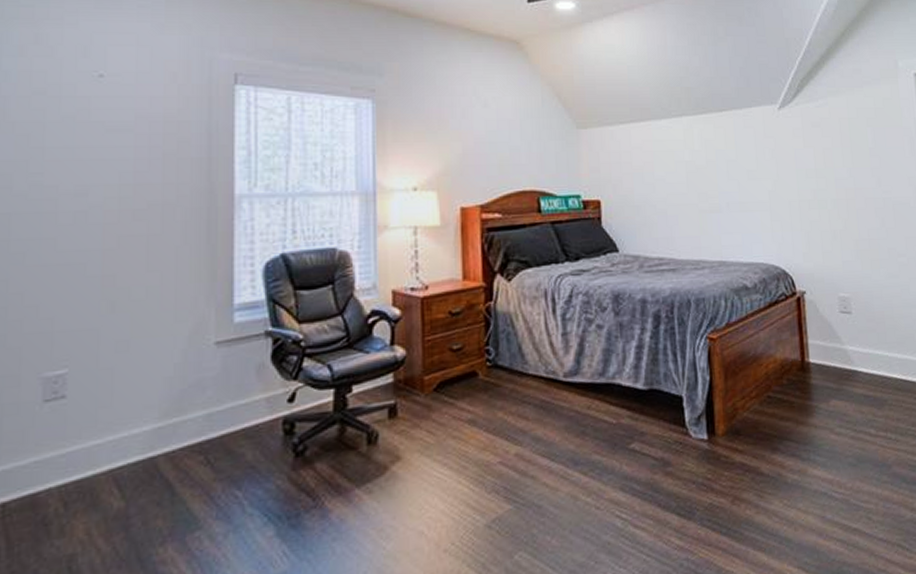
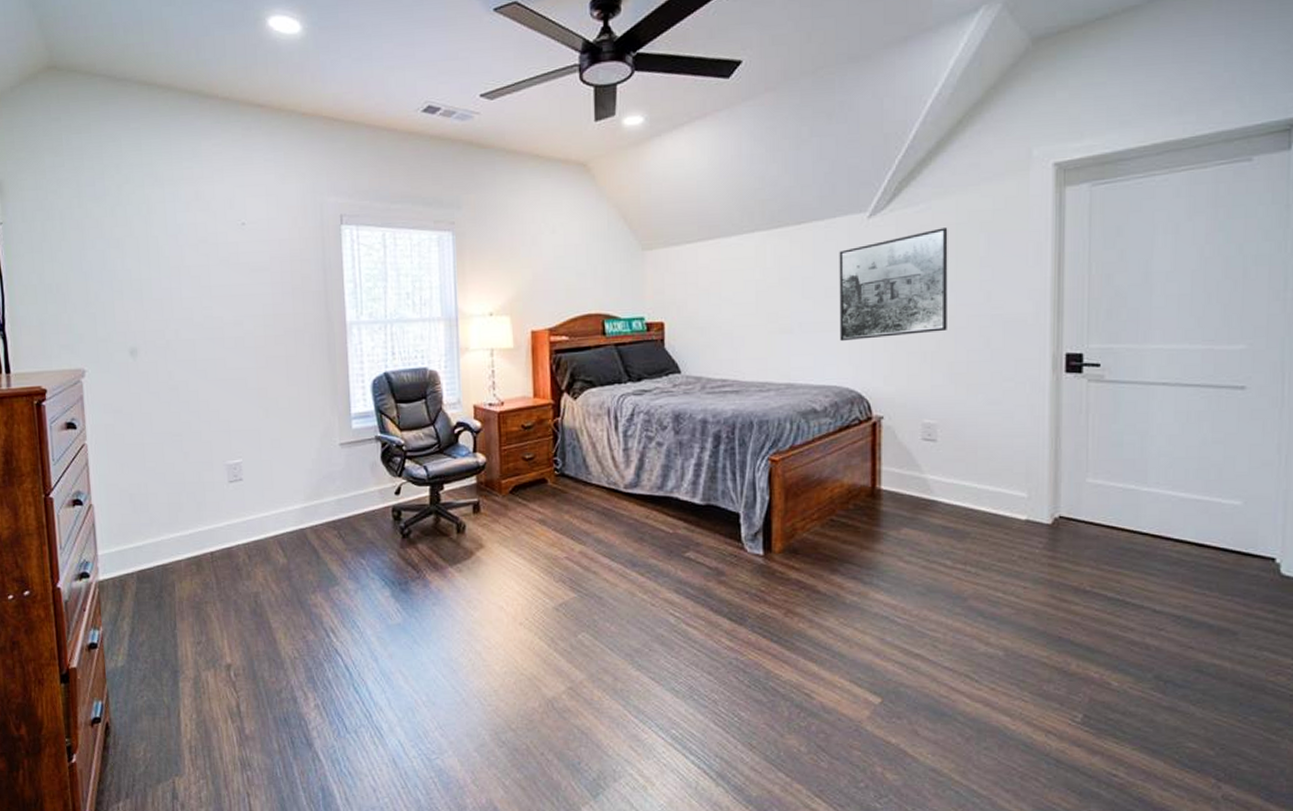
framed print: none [757,121,850,221] -> present [839,227,948,342]

